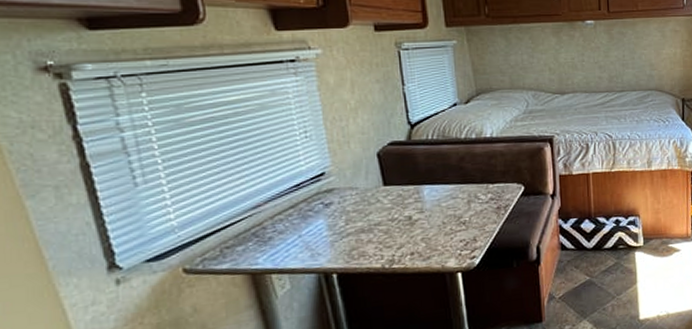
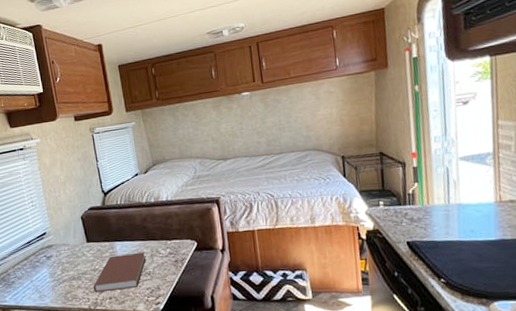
book: none [389,197,462,248] -> present [93,252,146,293]

